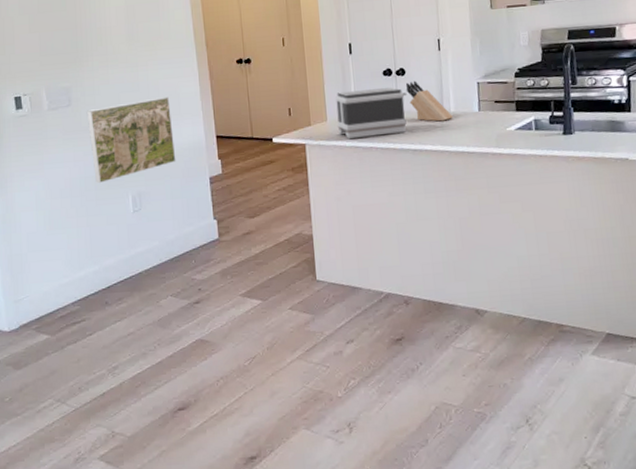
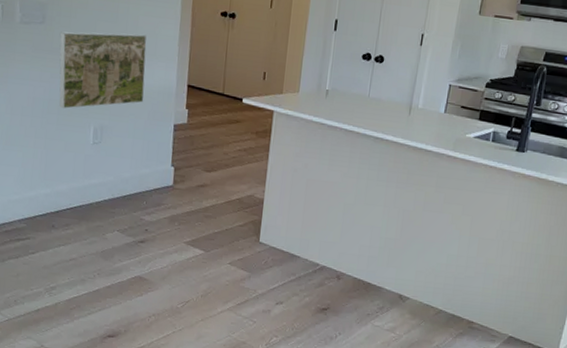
toaster: present [336,86,407,140] -> none [307,66,381,119]
knife block: present [405,80,453,122] -> none [380,70,419,116]

